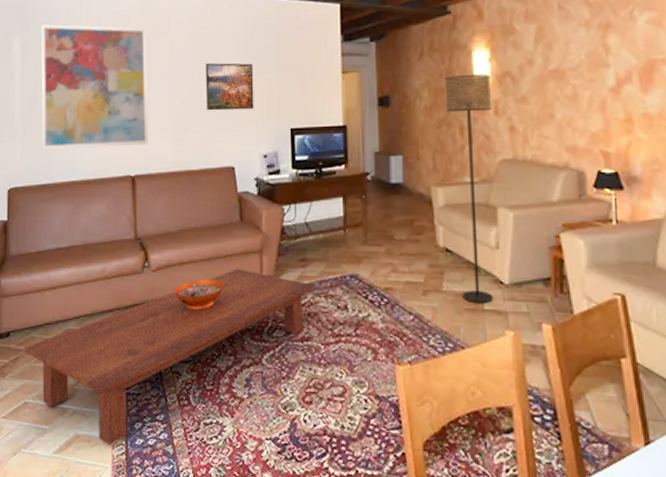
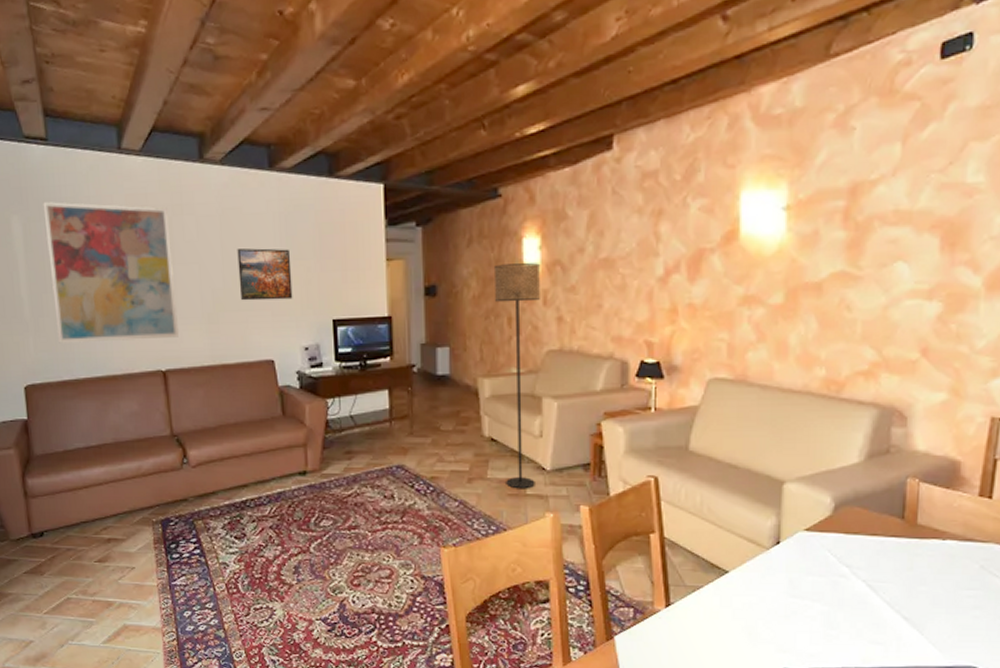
coffee table: present [24,268,314,446] -> none [60,462,360,634]
decorative bowl: present [174,279,224,310] -> none [216,474,269,504]

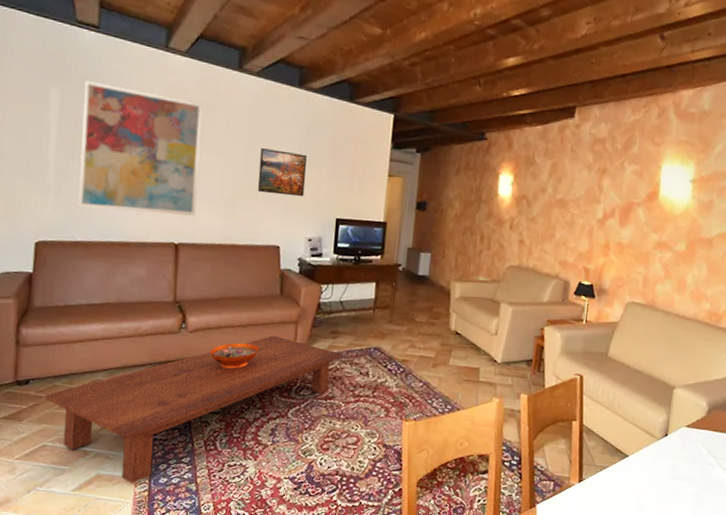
coffee table: none [60,462,360,634] -> present [44,335,341,484]
decorative bowl: none [216,474,269,504] -> present [209,342,259,369]
floor lamp: present [493,263,540,489] -> none [464,192,510,377]

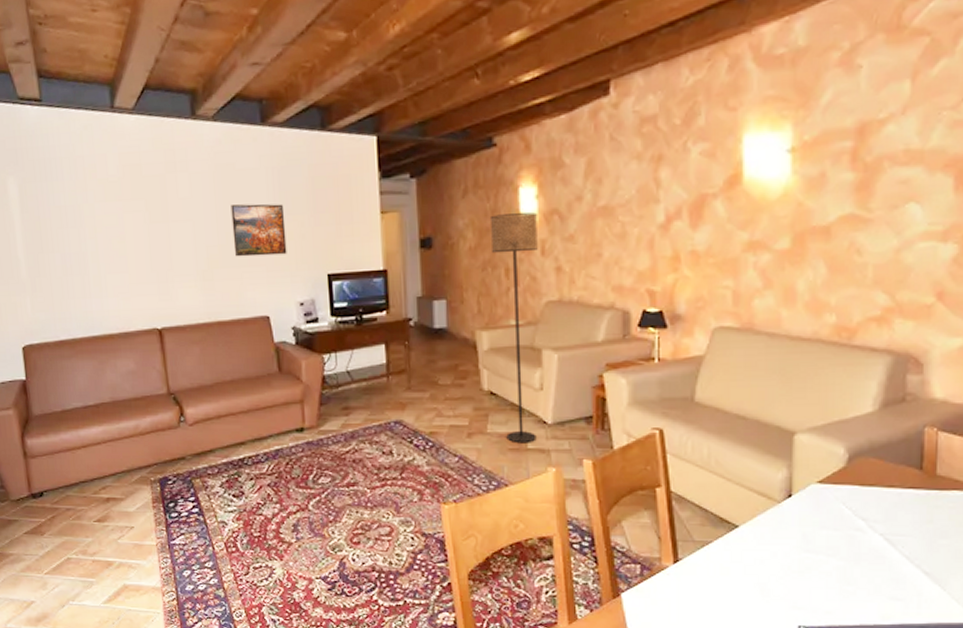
coffee table: present [44,335,341,484] -> none [60,419,358,593]
wall art: present [78,81,203,216] -> none [38,162,174,303]
decorative bowl: present [209,342,259,369] -> none [214,431,266,462]
floor lamp: none [464,192,510,377] -> present [489,212,538,444]

